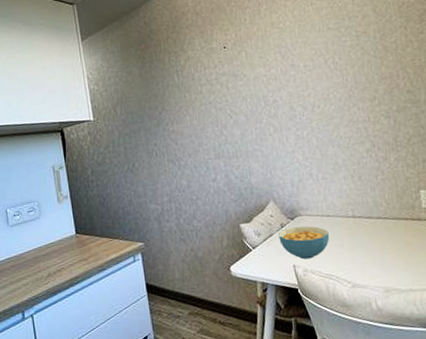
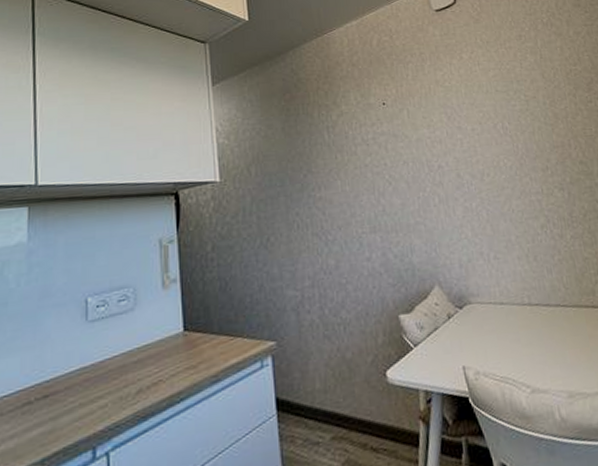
cereal bowl: present [278,226,330,260] -> none [445,316,504,359]

